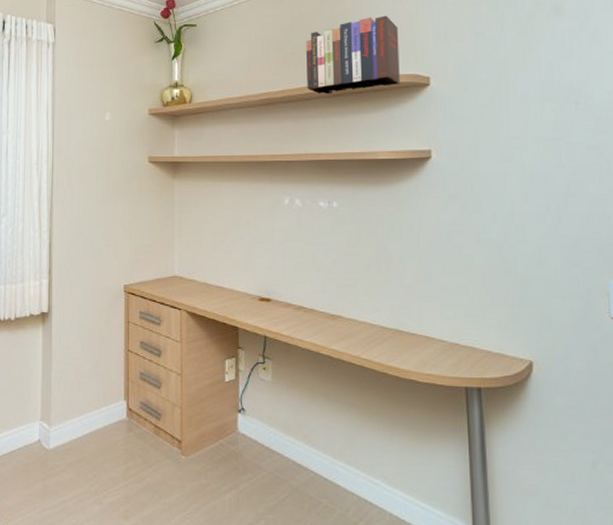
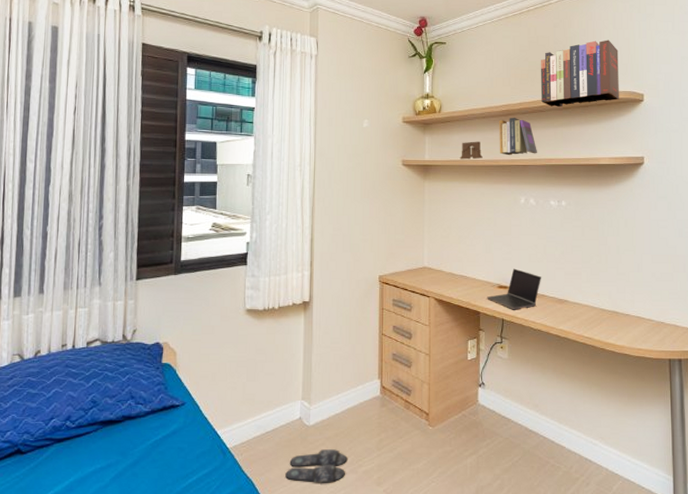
slippers: none [24,475,91,514] -> present [285,448,348,483]
bookend: none [213,134,240,155] -> present [460,141,483,160]
laptop computer: none [246,278,311,326] -> present [487,268,542,310]
books: none [258,107,303,151] -> present [499,118,537,156]

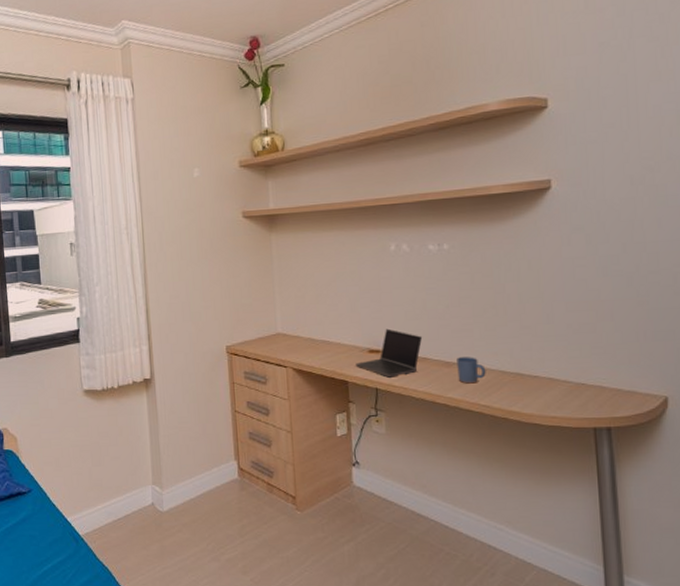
slippers: present [285,448,348,483] -> none [142,535,208,572]
bookend: present [460,141,483,160] -> none [311,180,340,205]
books: present [499,118,537,156] -> none [357,147,408,195]
books: present [541,40,619,107] -> none [406,33,514,128]
mug: none [568,296,590,318] -> present [457,357,486,384]

